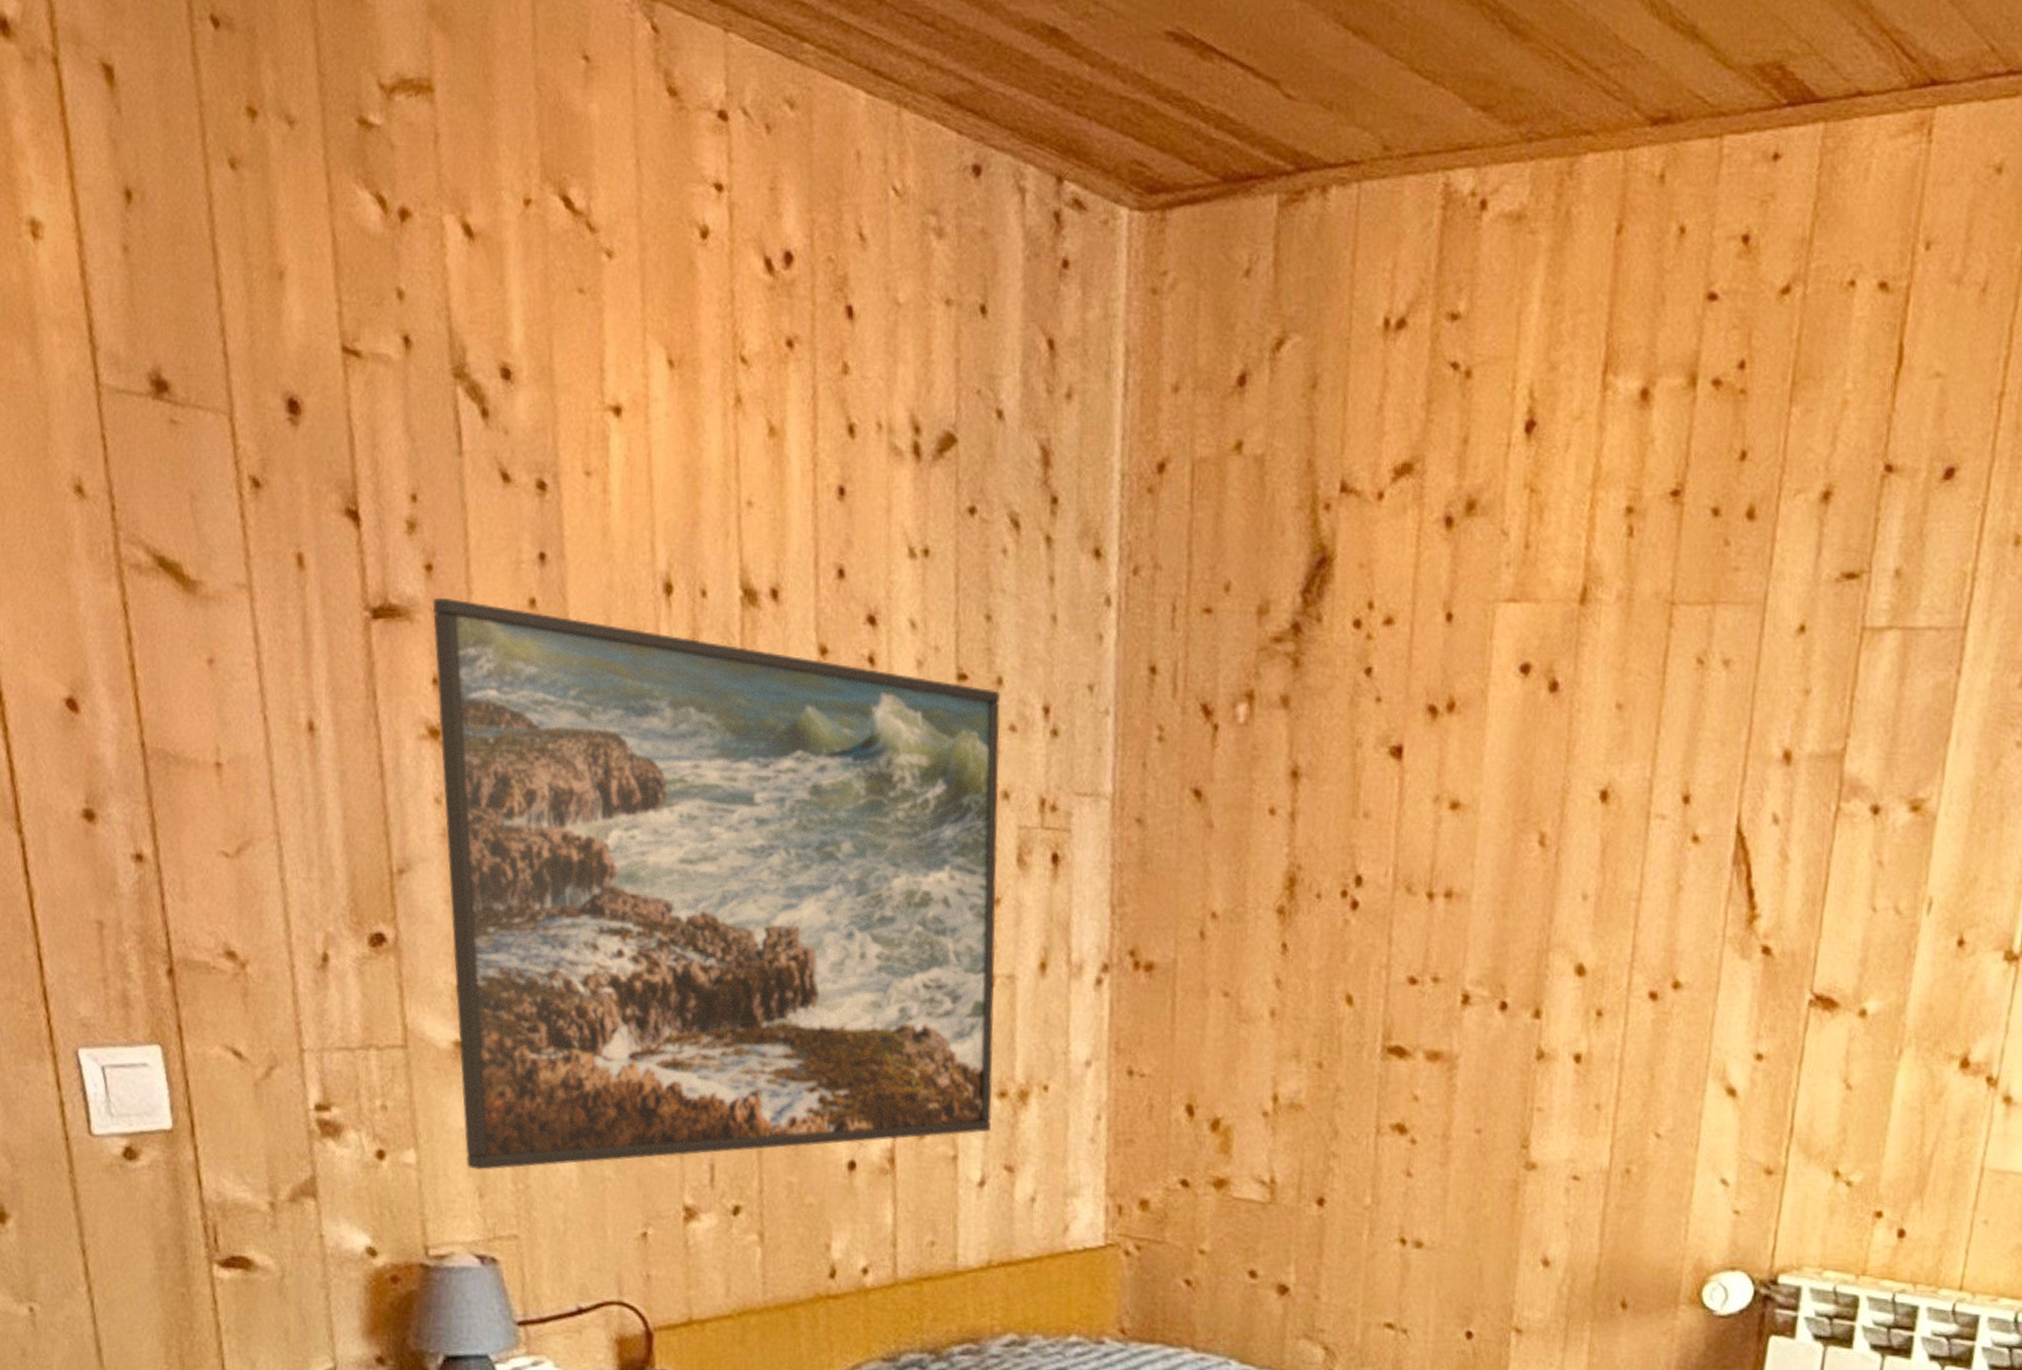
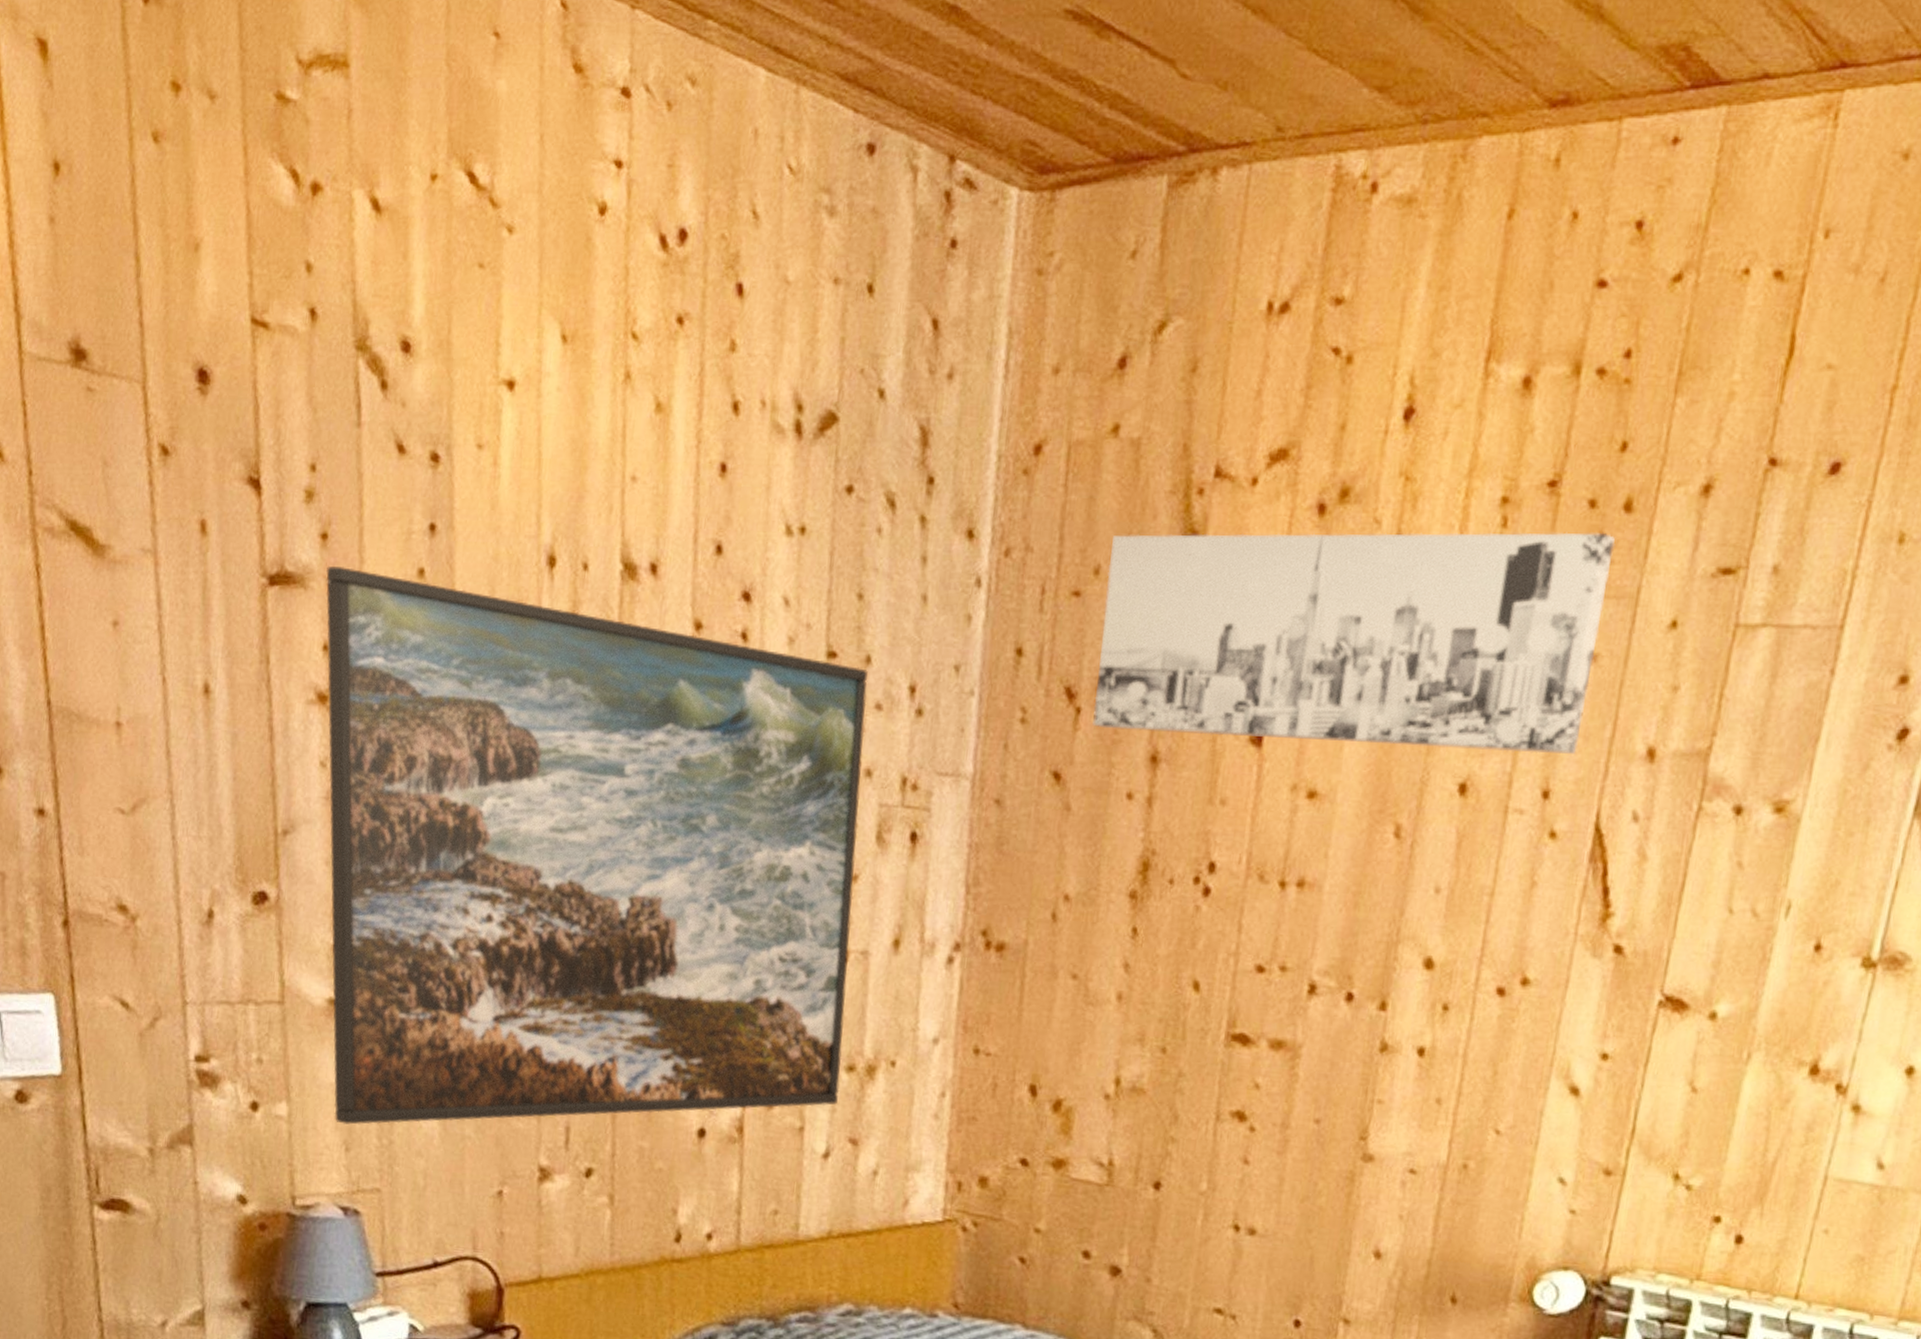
wall art: none [1231,539,1740,759] -> present [1093,532,1615,754]

